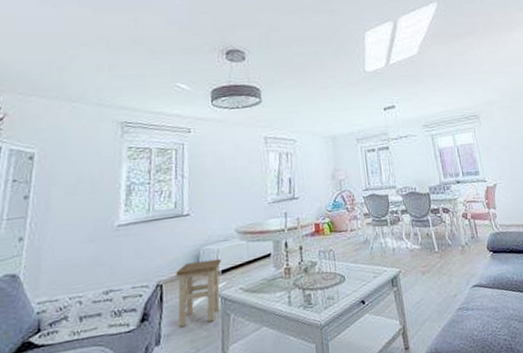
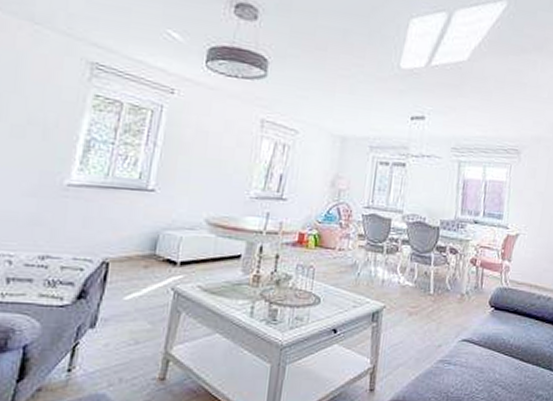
stool: present [175,258,222,328] -> none [119,245,183,316]

